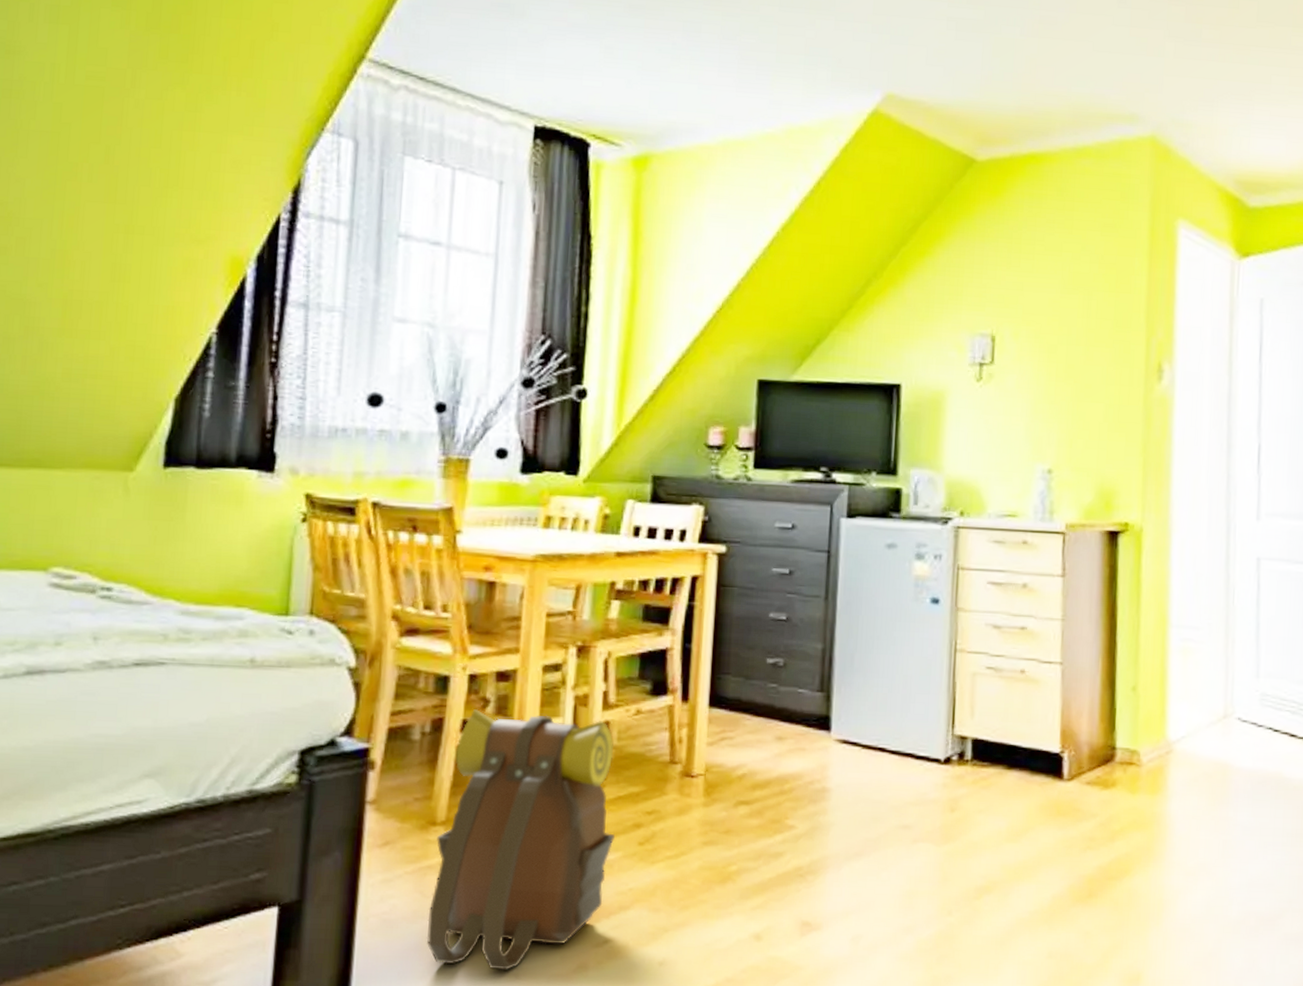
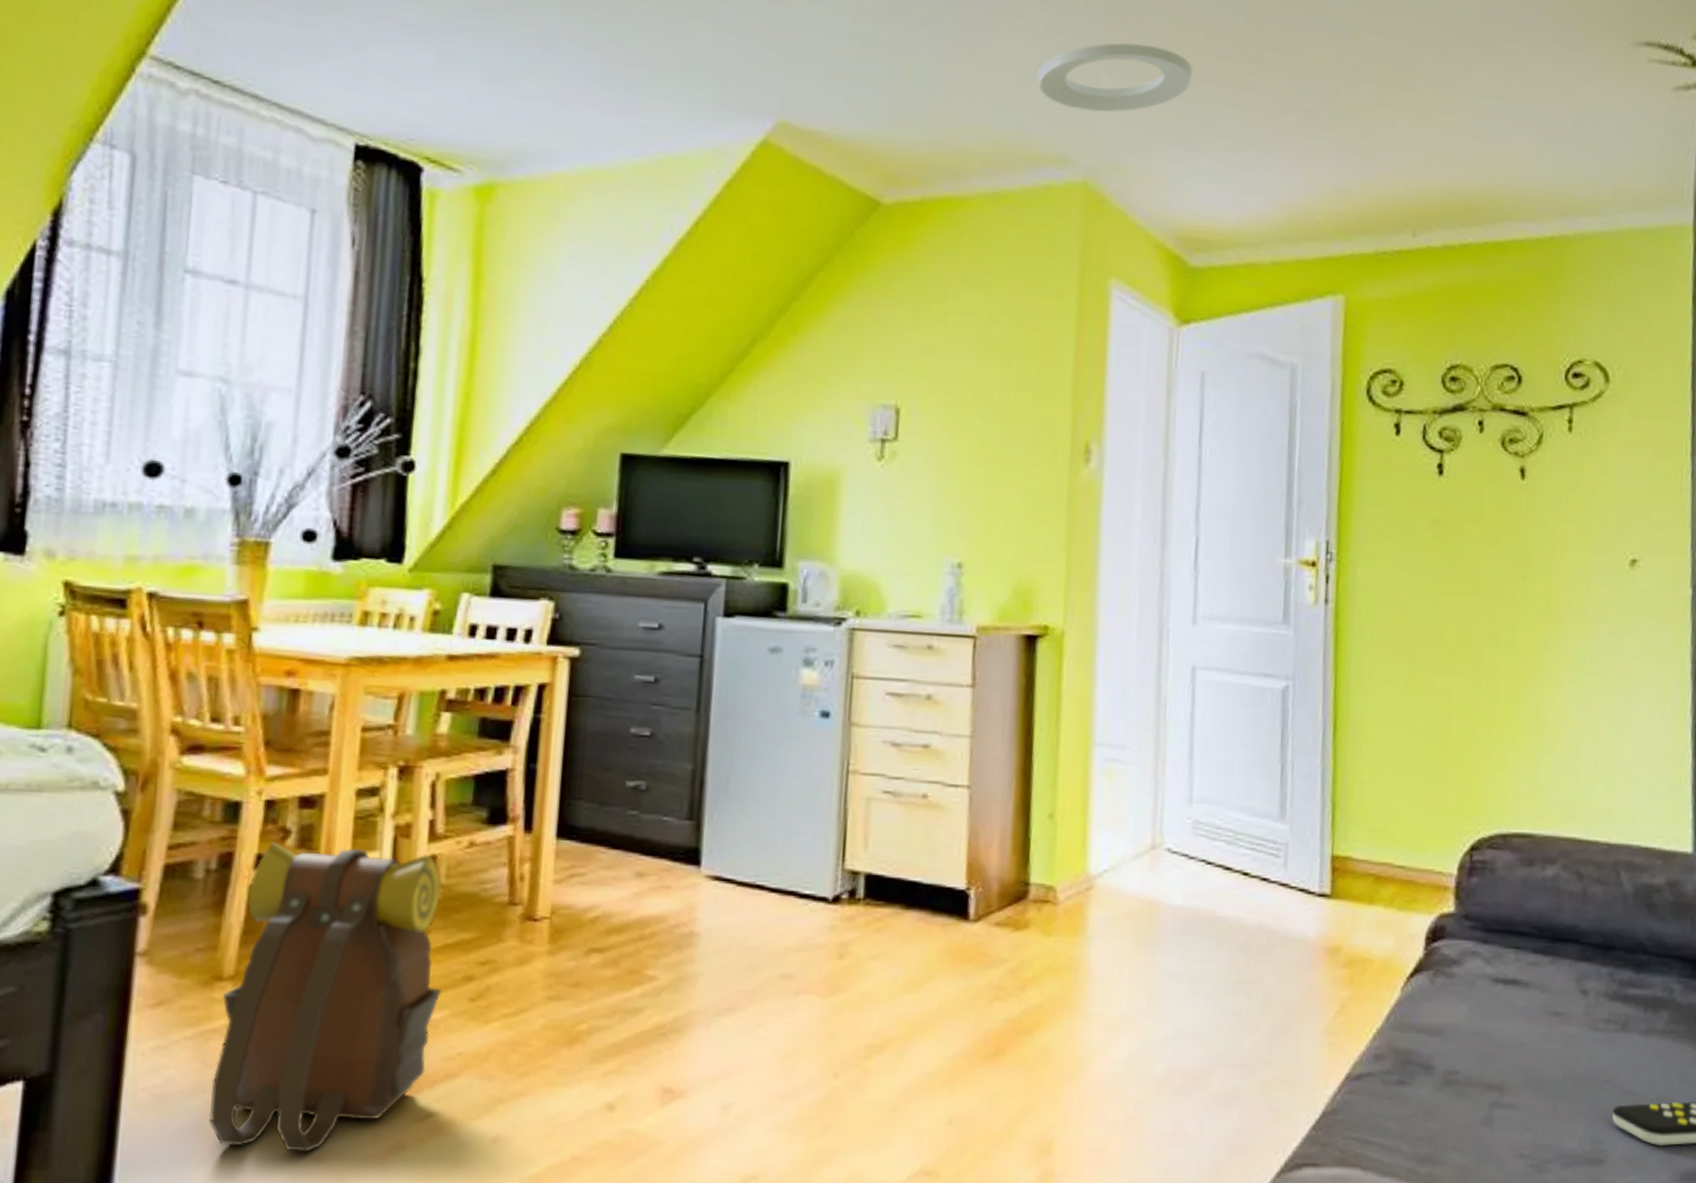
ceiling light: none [1110,14,1248,75] -> present [1037,43,1193,112]

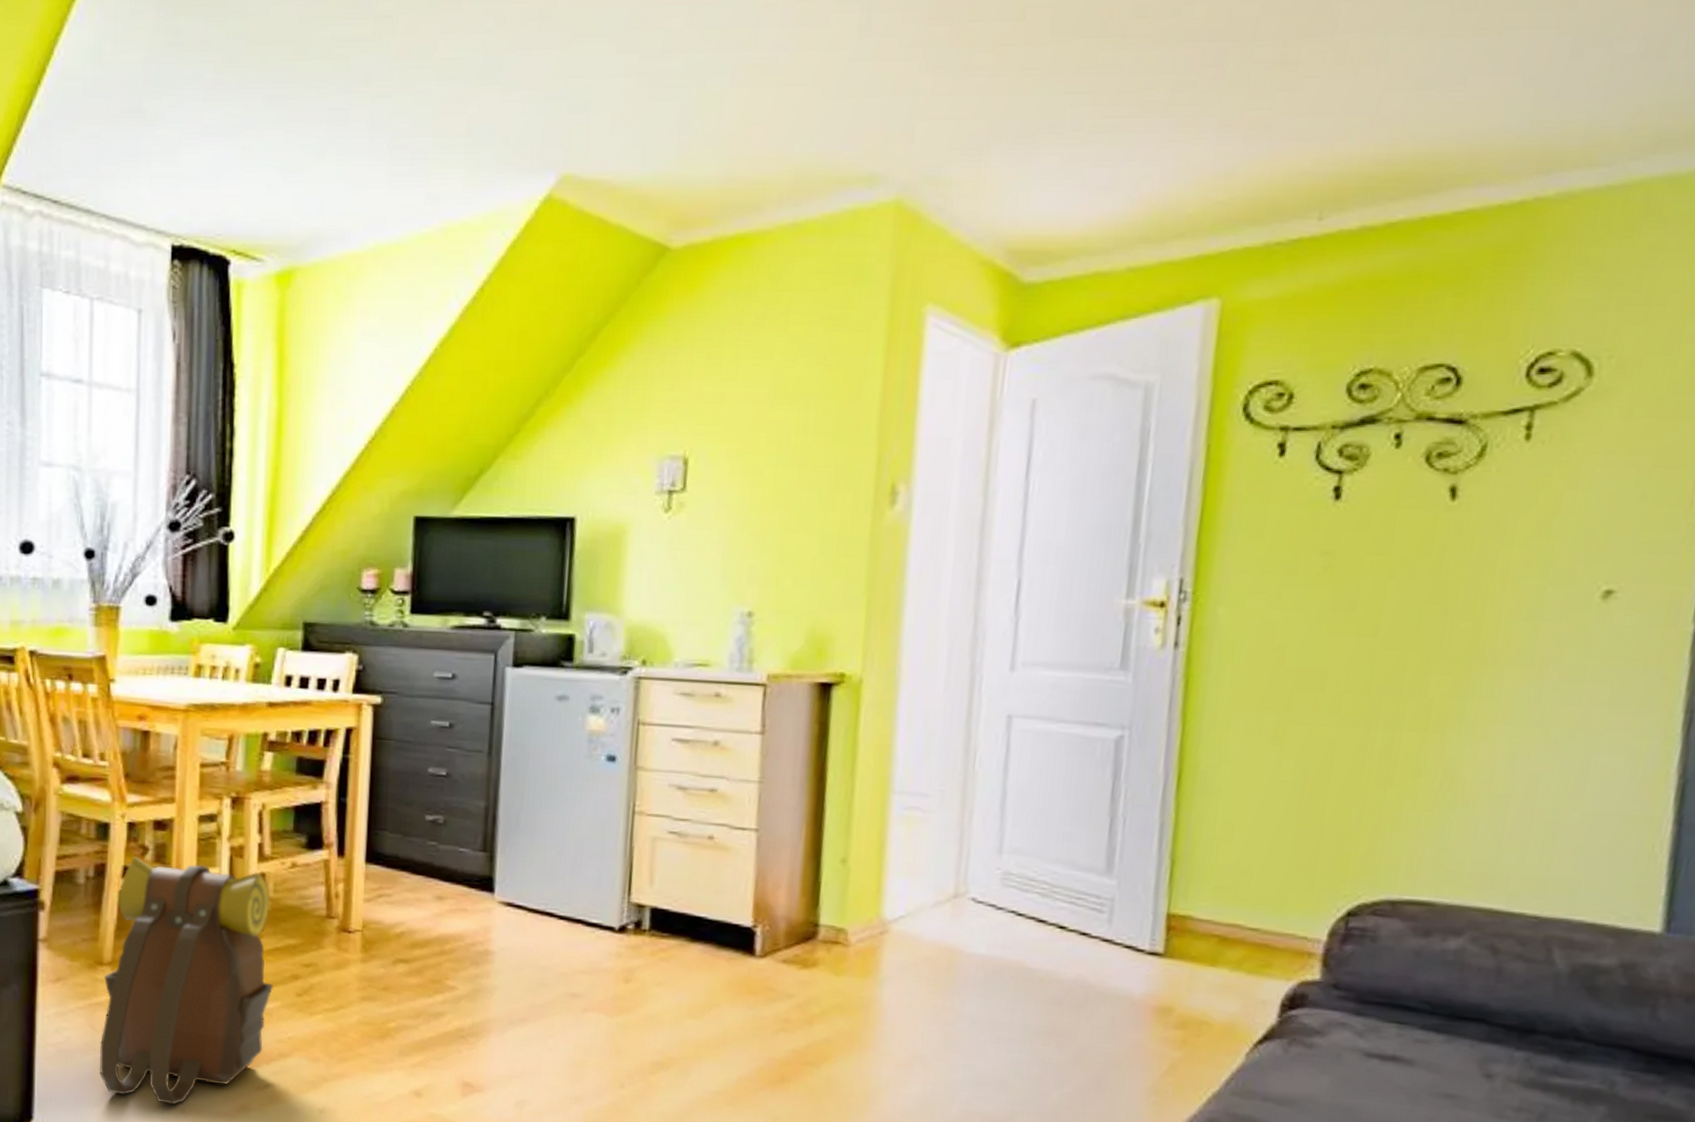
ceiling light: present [1037,43,1193,112] -> none [845,34,1036,120]

